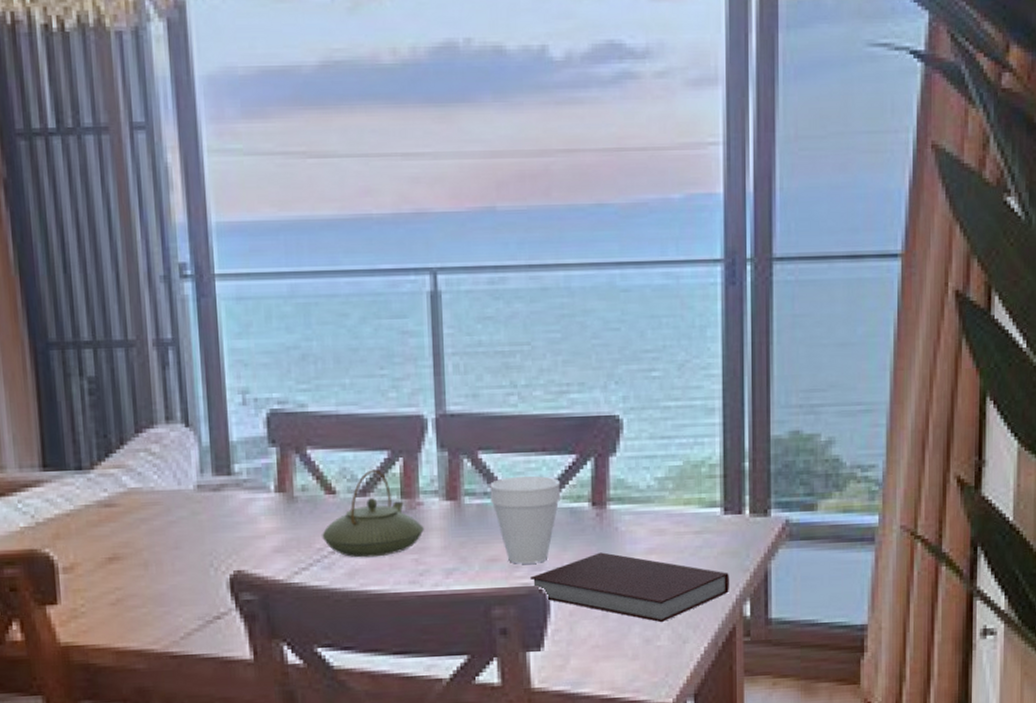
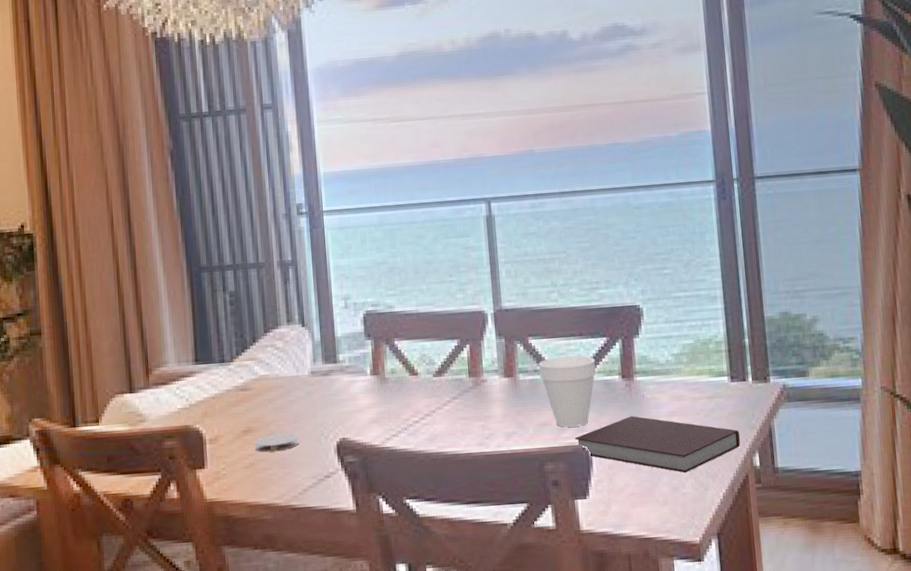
coaster: none [122,561,182,586] -> present [254,432,300,452]
teapot: present [322,469,425,558] -> none [408,355,489,426]

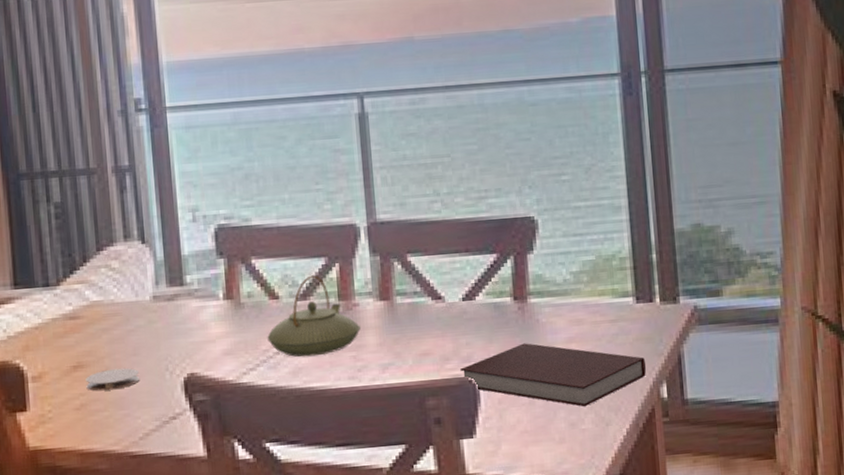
teapot: none [408,355,489,426] -> present [267,275,362,357]
cup: present [539,356,597,427] -> none [419,275,485,357]

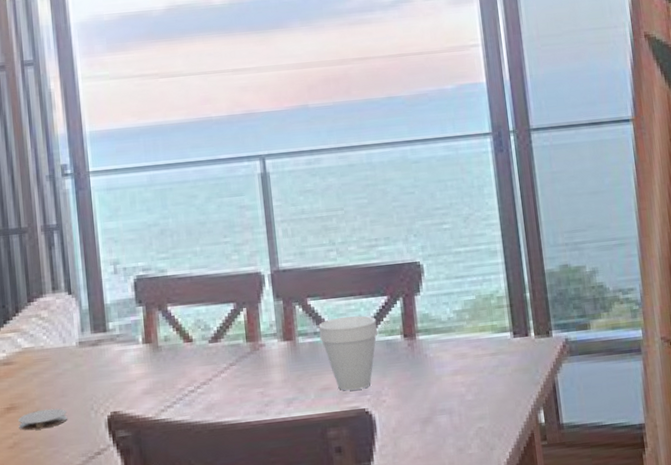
teapot: present [267,275,362,357] -> none [182,319,268,395]
cup: none [419,275,485,357] -> present [318,315,378,391]
notebook: present [460,343,646,407] -> none [358,376,525,434]

